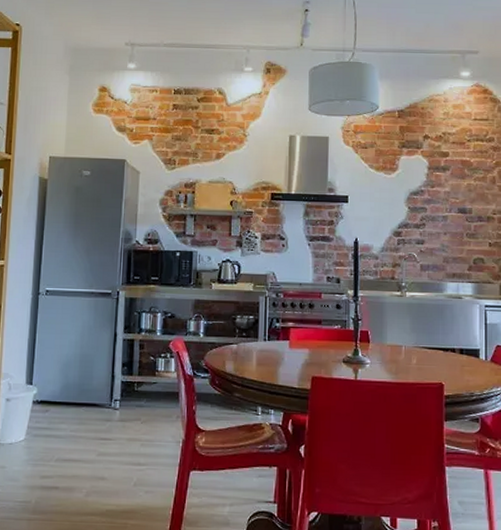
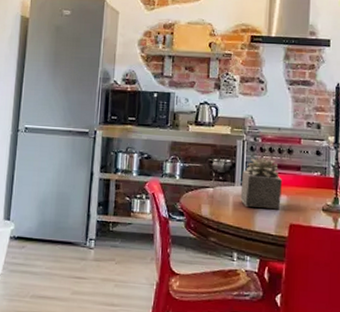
succulent plant: none [263,312,305,364] -> present [240,157,283,210]

